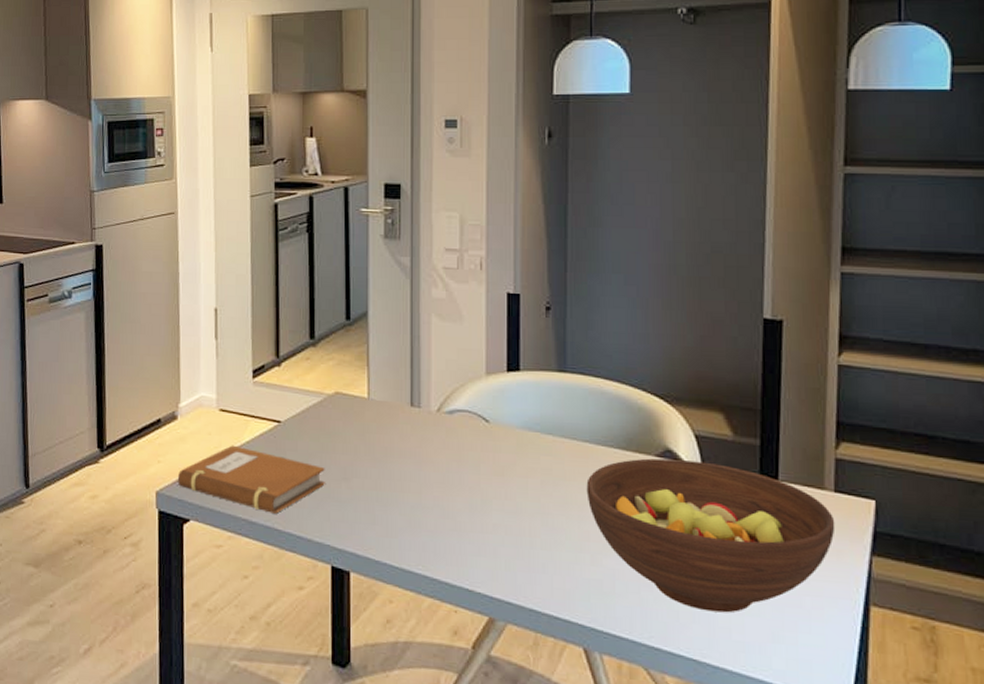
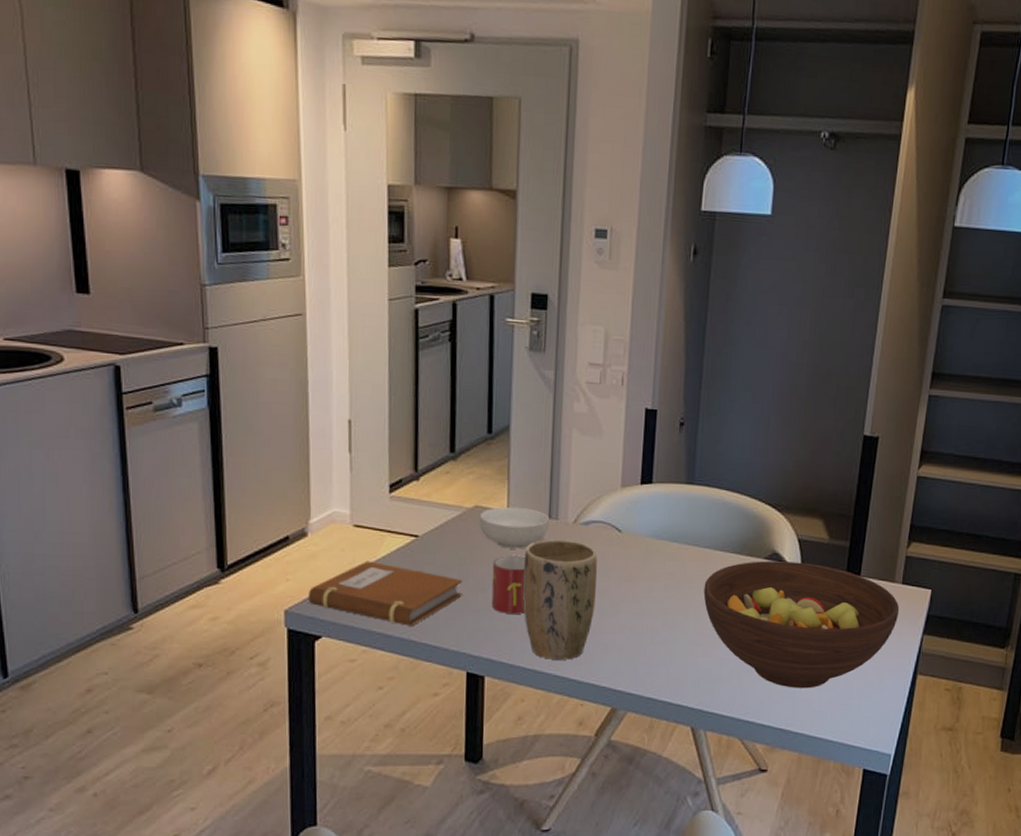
cereal bowl: none [340,393,411,438] -> present [479,506,549,549]
mug: none [354,444,390,506] -> present [491,555,525,614]
plant pot: none [386,428,464,560] -> present [522,539,597,660]

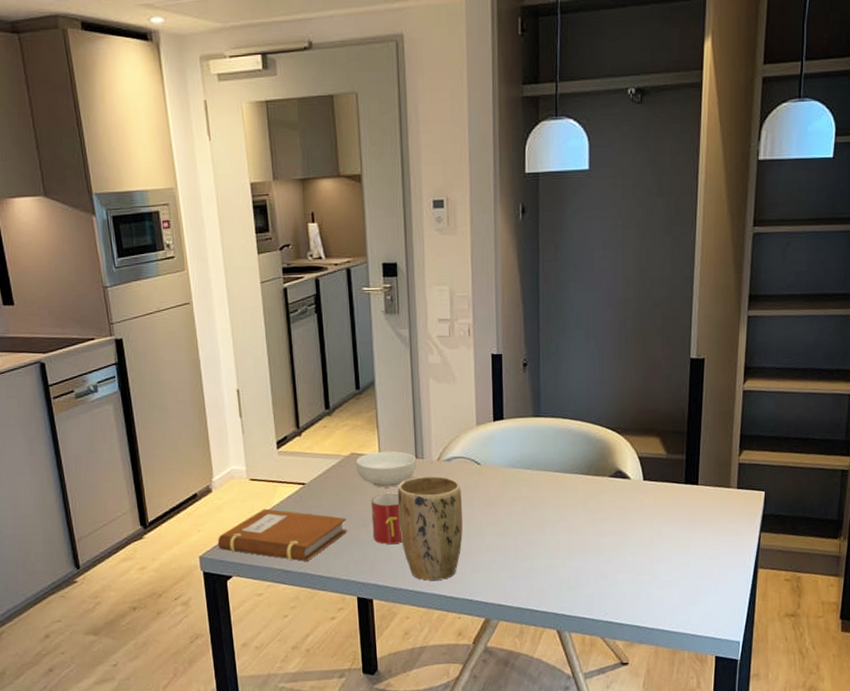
fruit bowl: present [703,561,900,689] -> none [557,477,737,589]

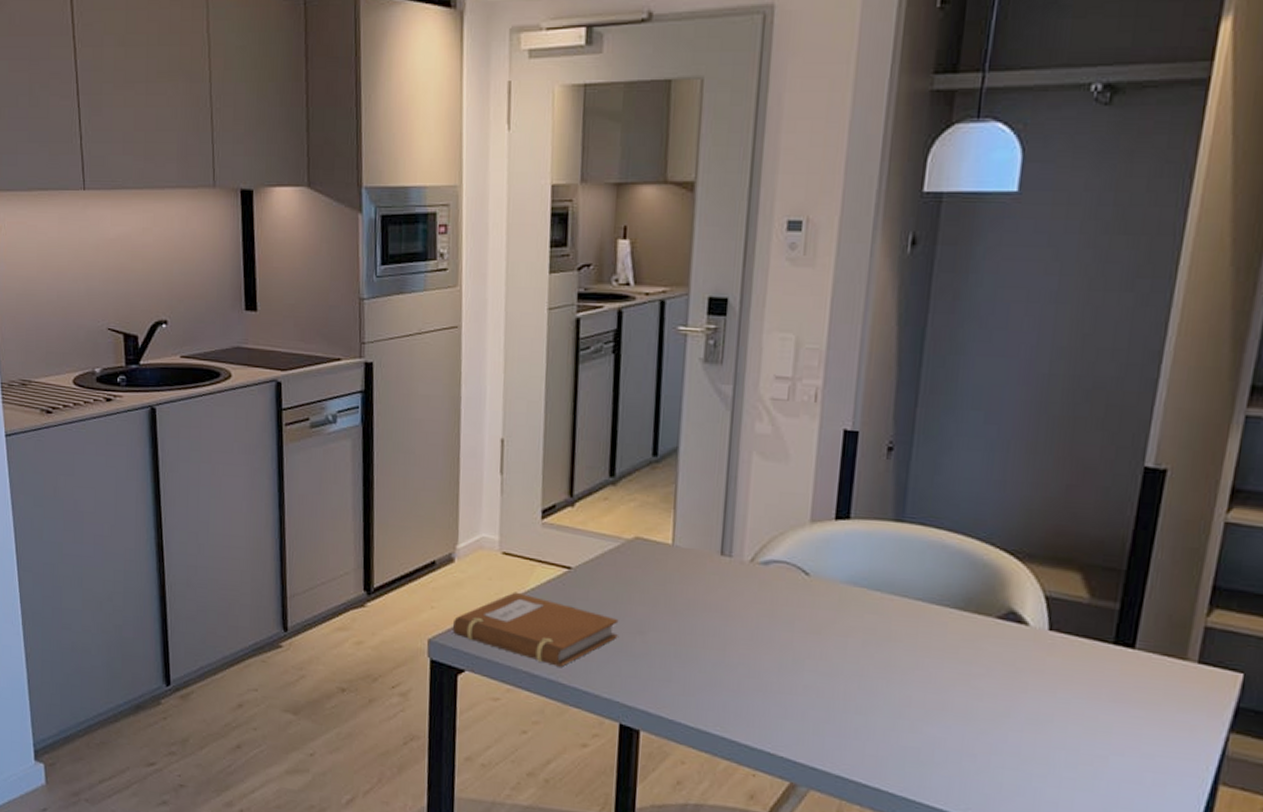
cereal bowl: present [355,451,416,488] -> none [639,540,721,589]
mug: present [371,493,403,544] -> none [650,595,691,663]
plant pot: present [397,475,463,581] -> none [687,579,778,721]

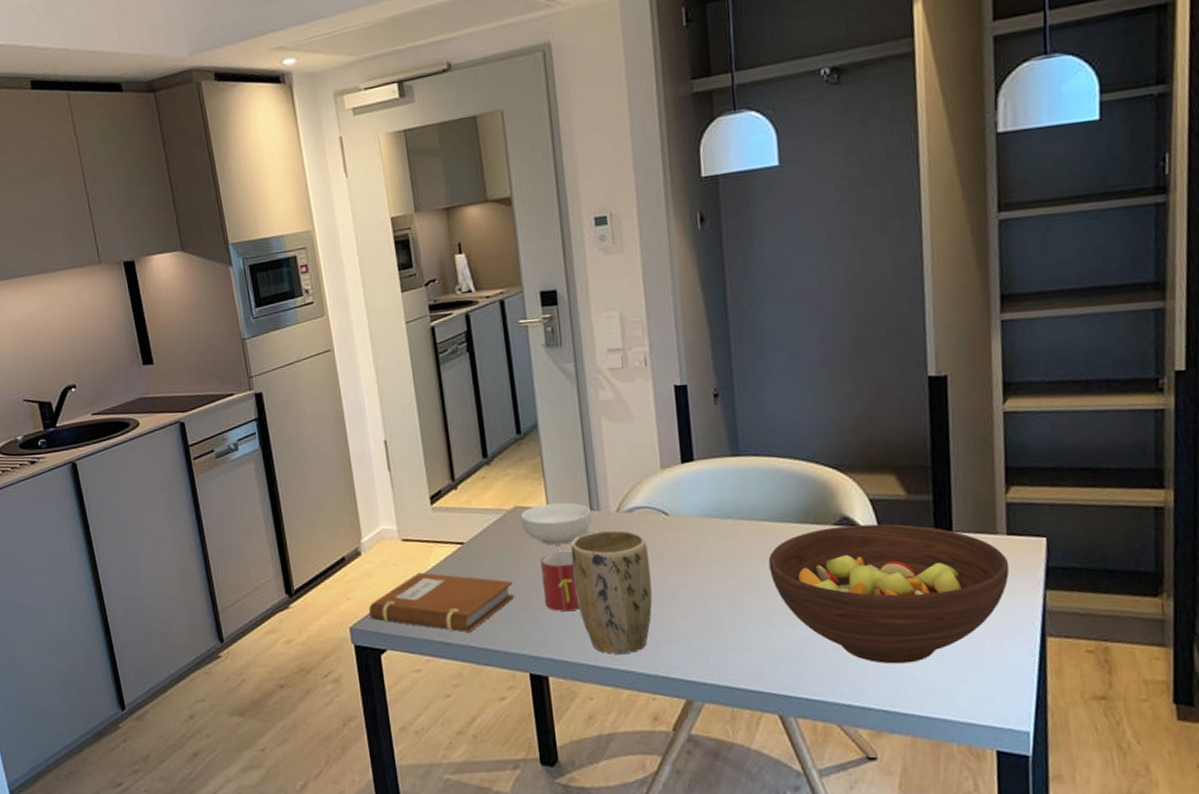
cereal bowl: none [639,540,721,589] -> present [520,502,591,546]
mug: none [650,595,691,663] -> present [540,551,580,611]
plant pot: none [687,579,778,721] -> present [571,529,653,654]
fruit bowl: none [913,620,1194,787] -> present [768,524,1010,664]

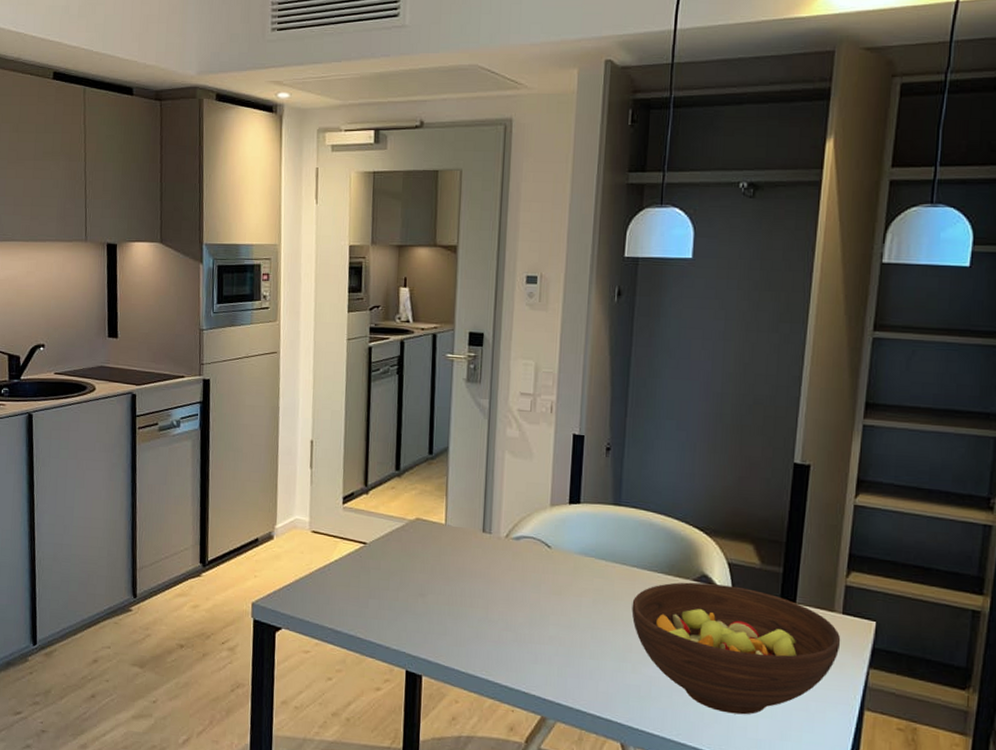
notebook: present [368,572,515,632] -> none [271,563,404,624]
cereal bowl: present [520,502,591,546] -> none [420,520,483,559]
mug: present [540,551,580,611] -> none [429,564,461,620]
plant pot: present [571,529,653,654] -> none [458,551,528,666]

